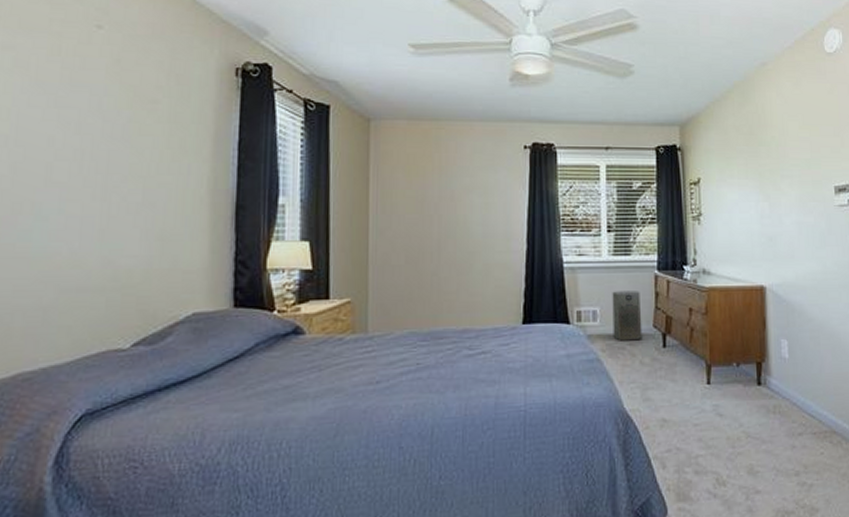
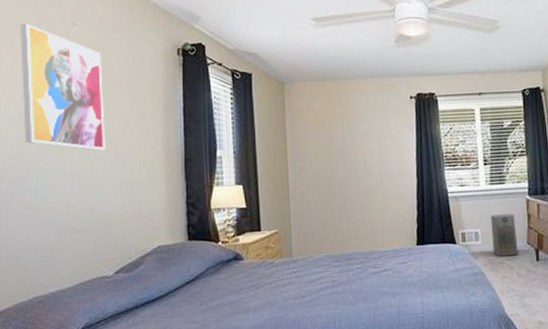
wall art: none [20,20,134,189] -> present [21,23,106,151]

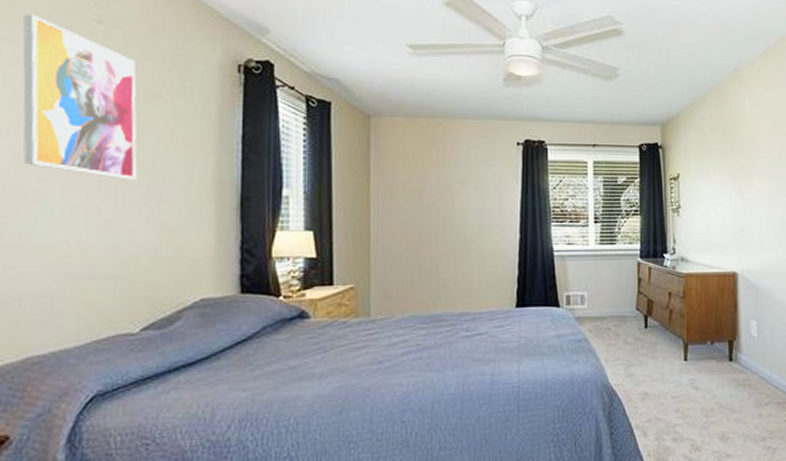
air purifier: present [490,214,519,257] -> none [599,277,626,323]

